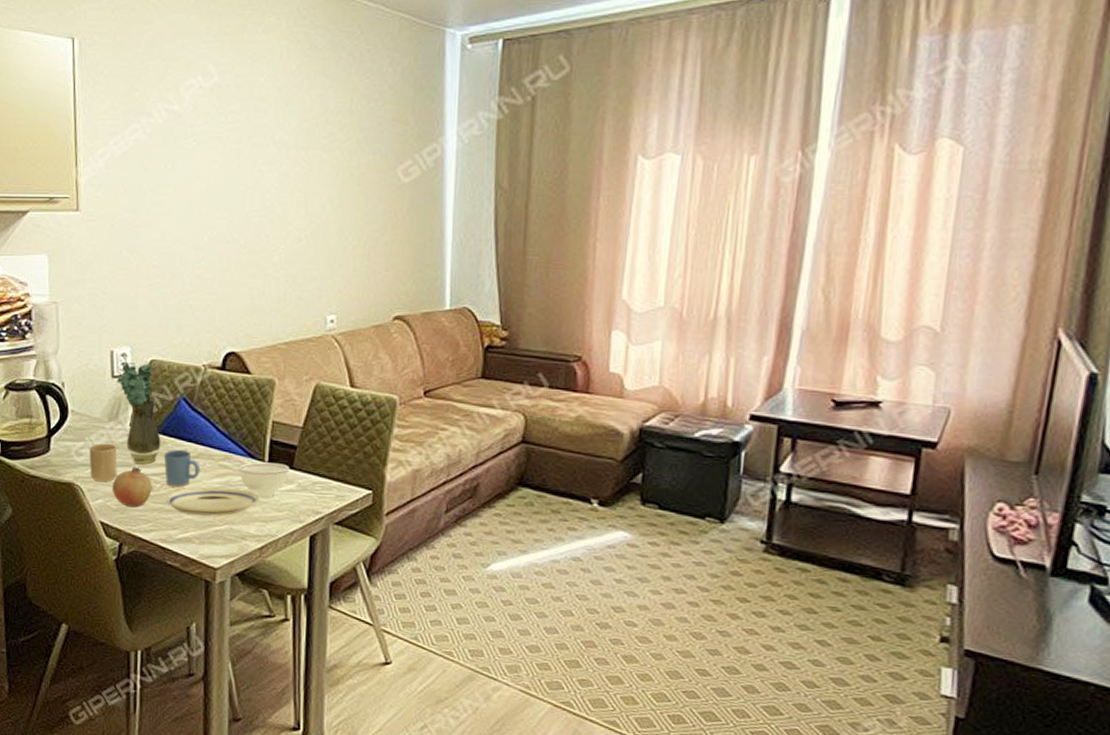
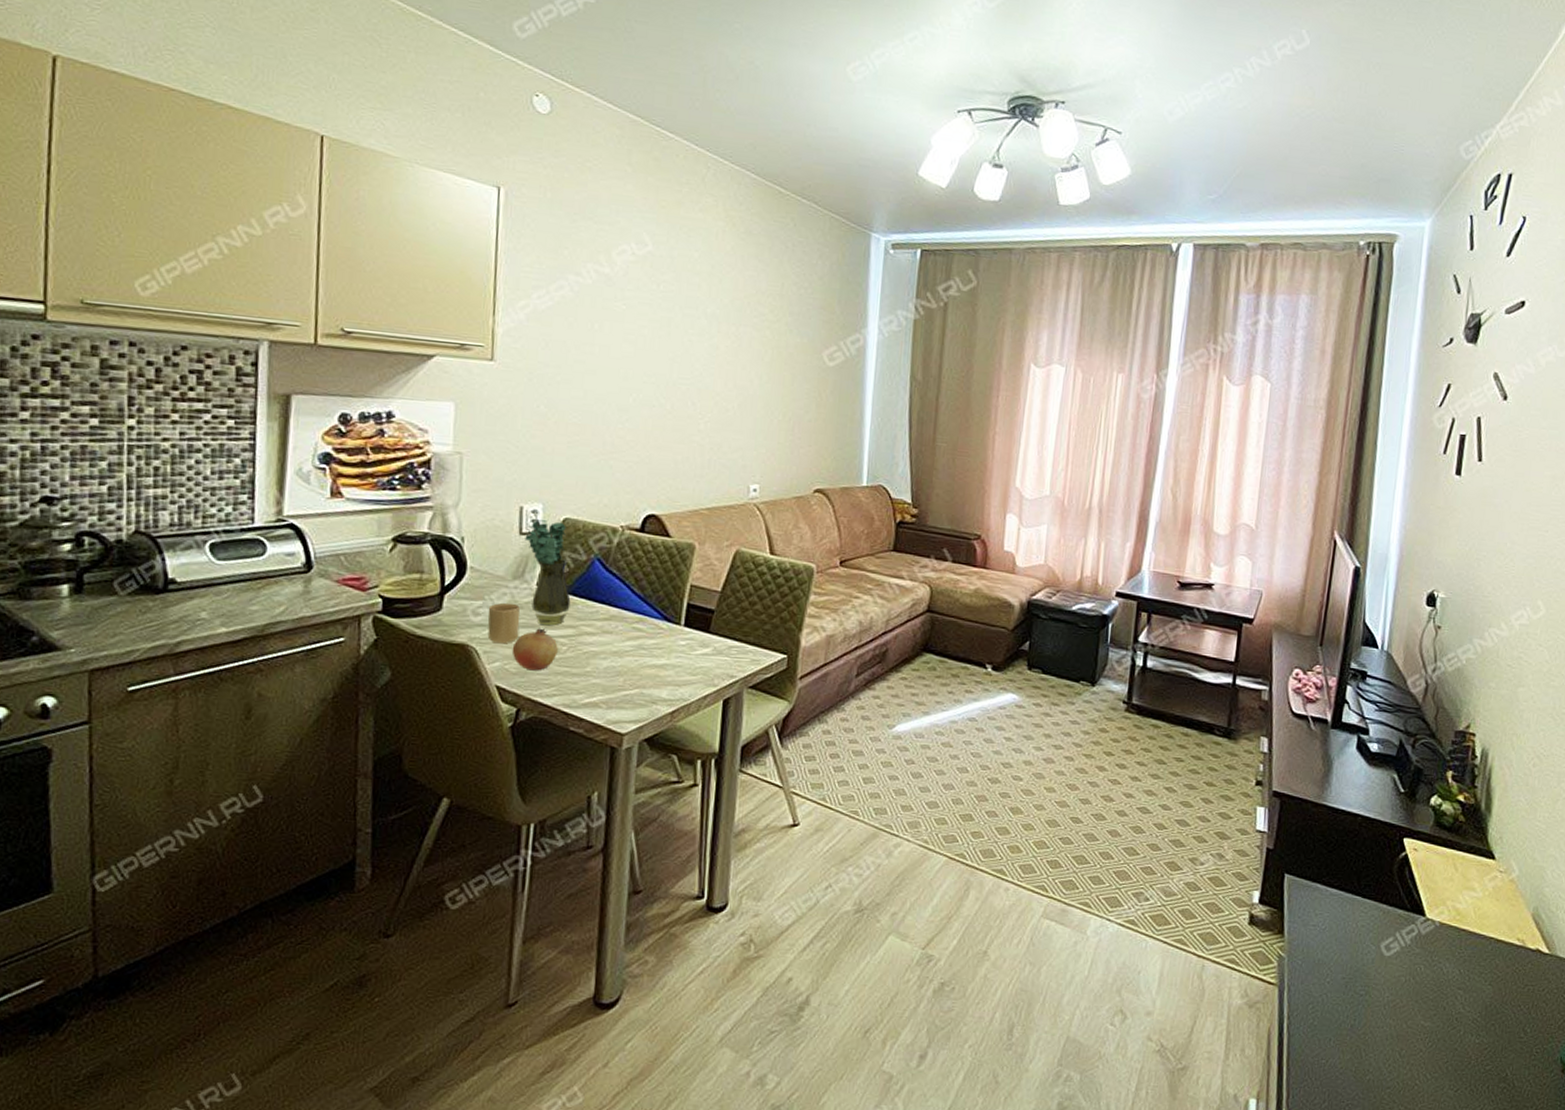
mug: present [163,450,201,488] -> none [572,611,612,651]
plate: present [165,487,260,517] -> none [571,650,674,681]
bowl: present [238,462,289,499] -> none [652,625,706,663]

